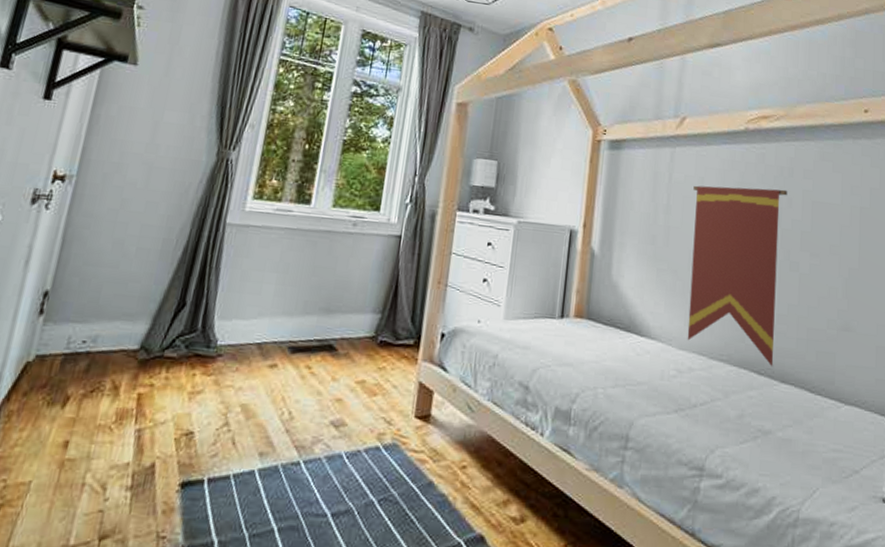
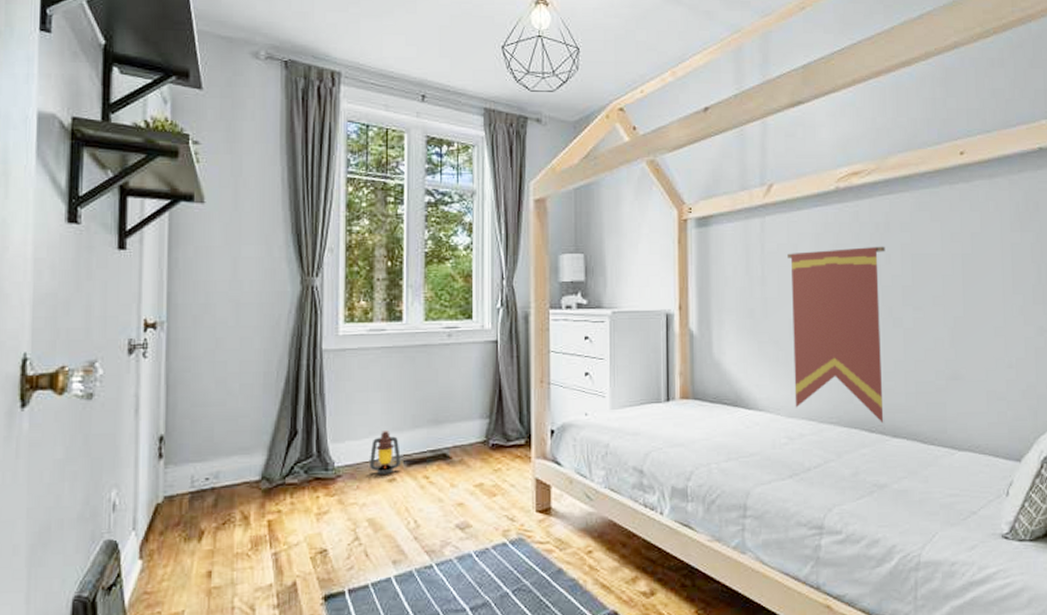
lantern: none [253,313,287,359] -> present [370,431,401,474]

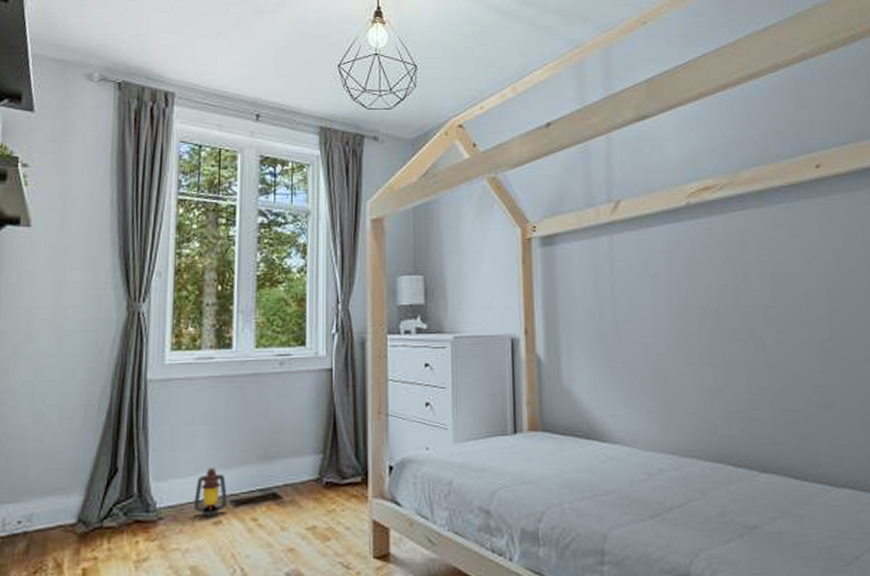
pennant: present [787,246,885,424] -> none [638,264,751,457]

